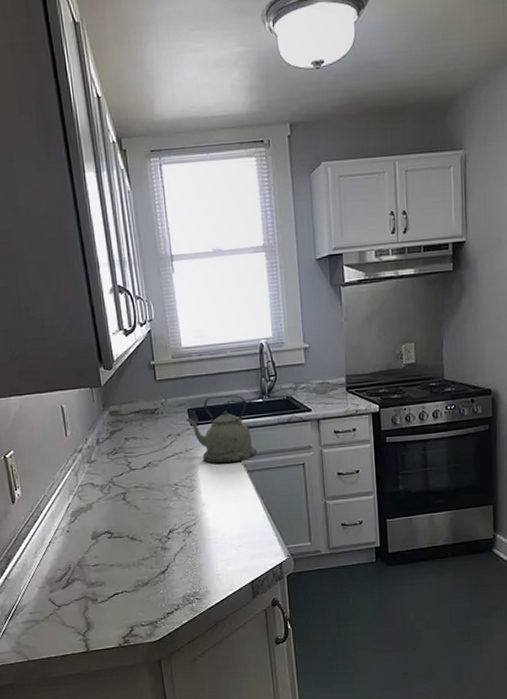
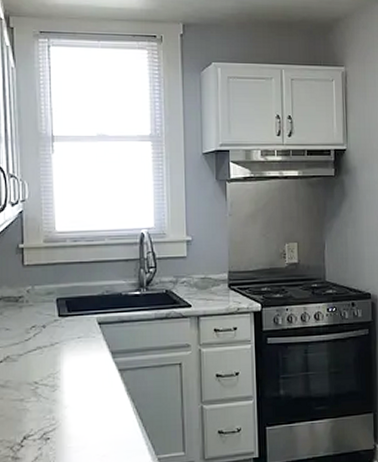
kettle: present [186,395,258,464] -> none [54,285,131,361]

